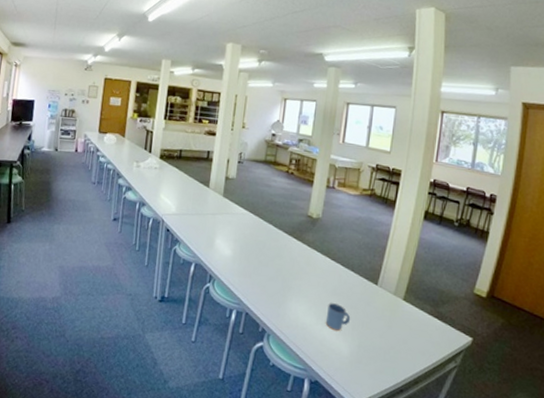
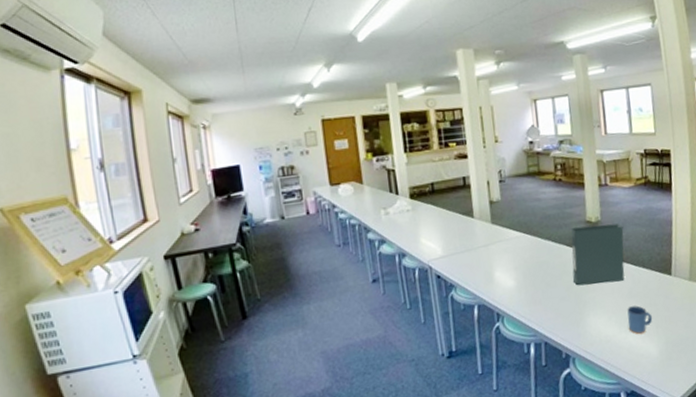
binder: none [284,218,341,278] -> present [571,223,625,286]

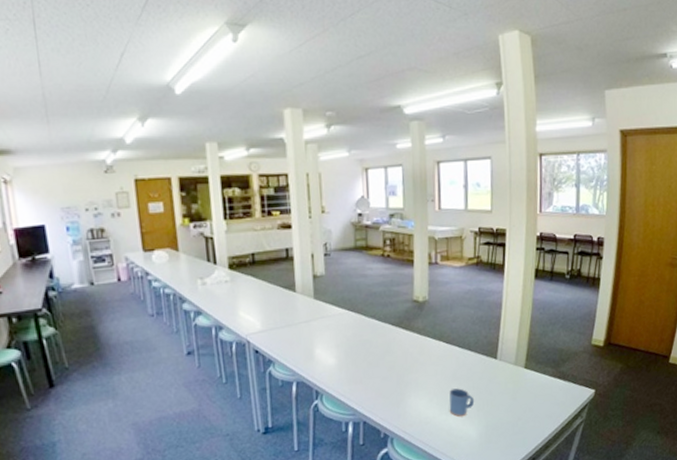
binder: present [571,223,625,286] -> none [396,304,451,366]

